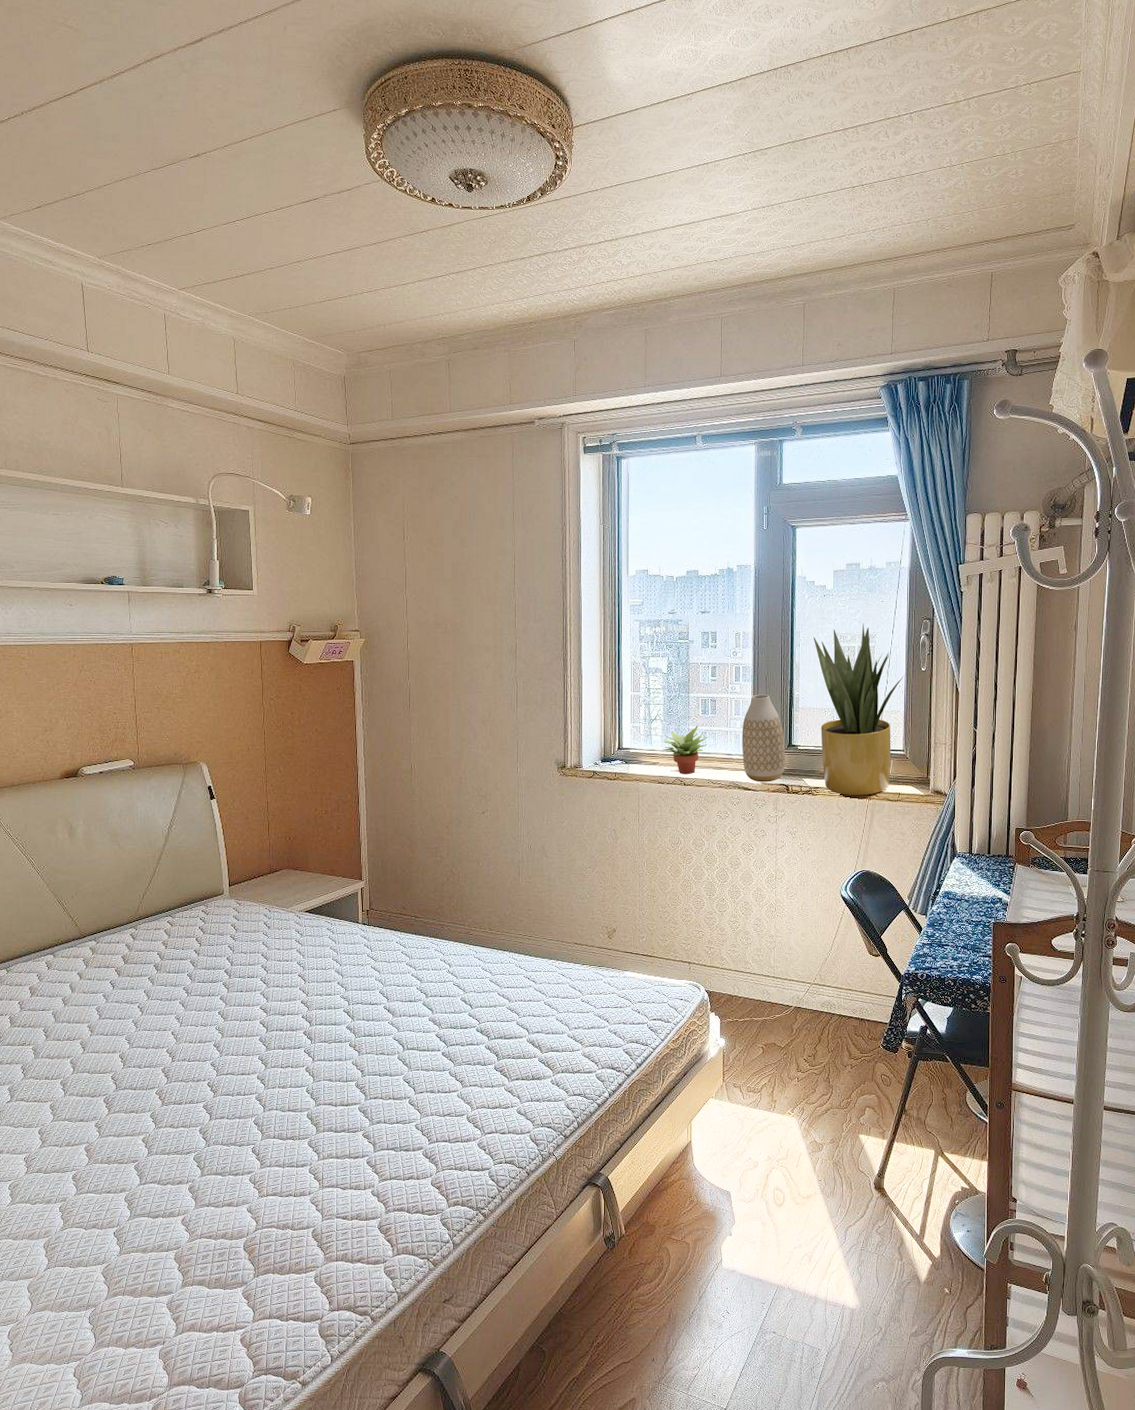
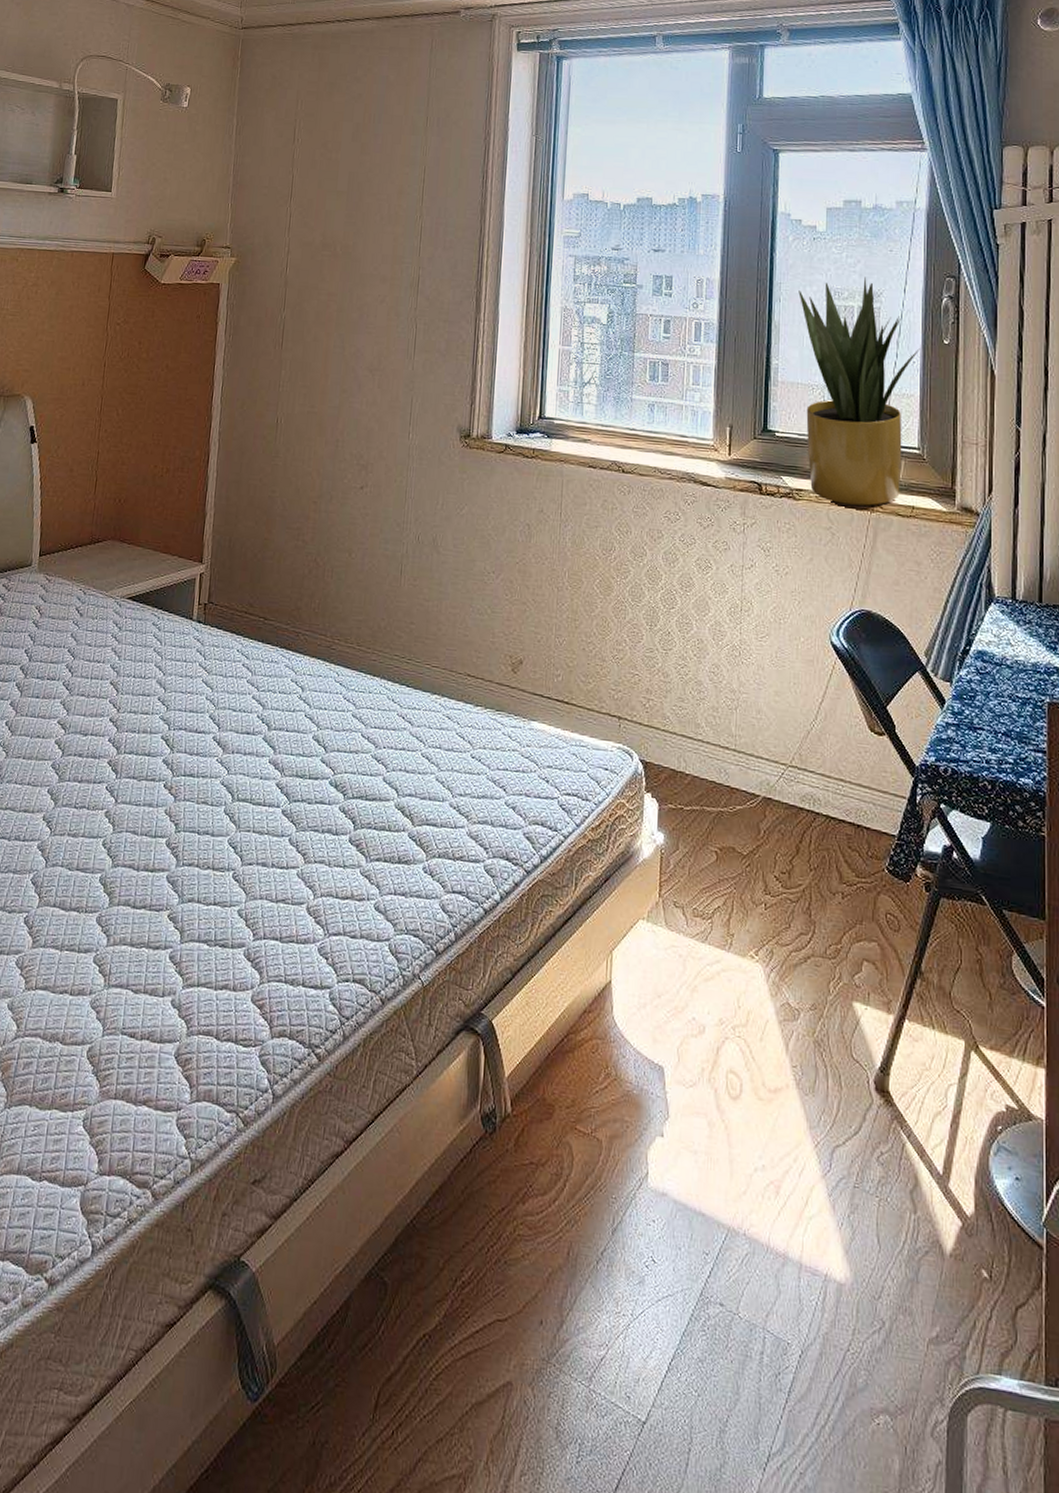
succulent plant: present [662,726,708,775] -> none [596,395,656,459]
vase: present [741,694,786,782] -> none [700,359,759,478]

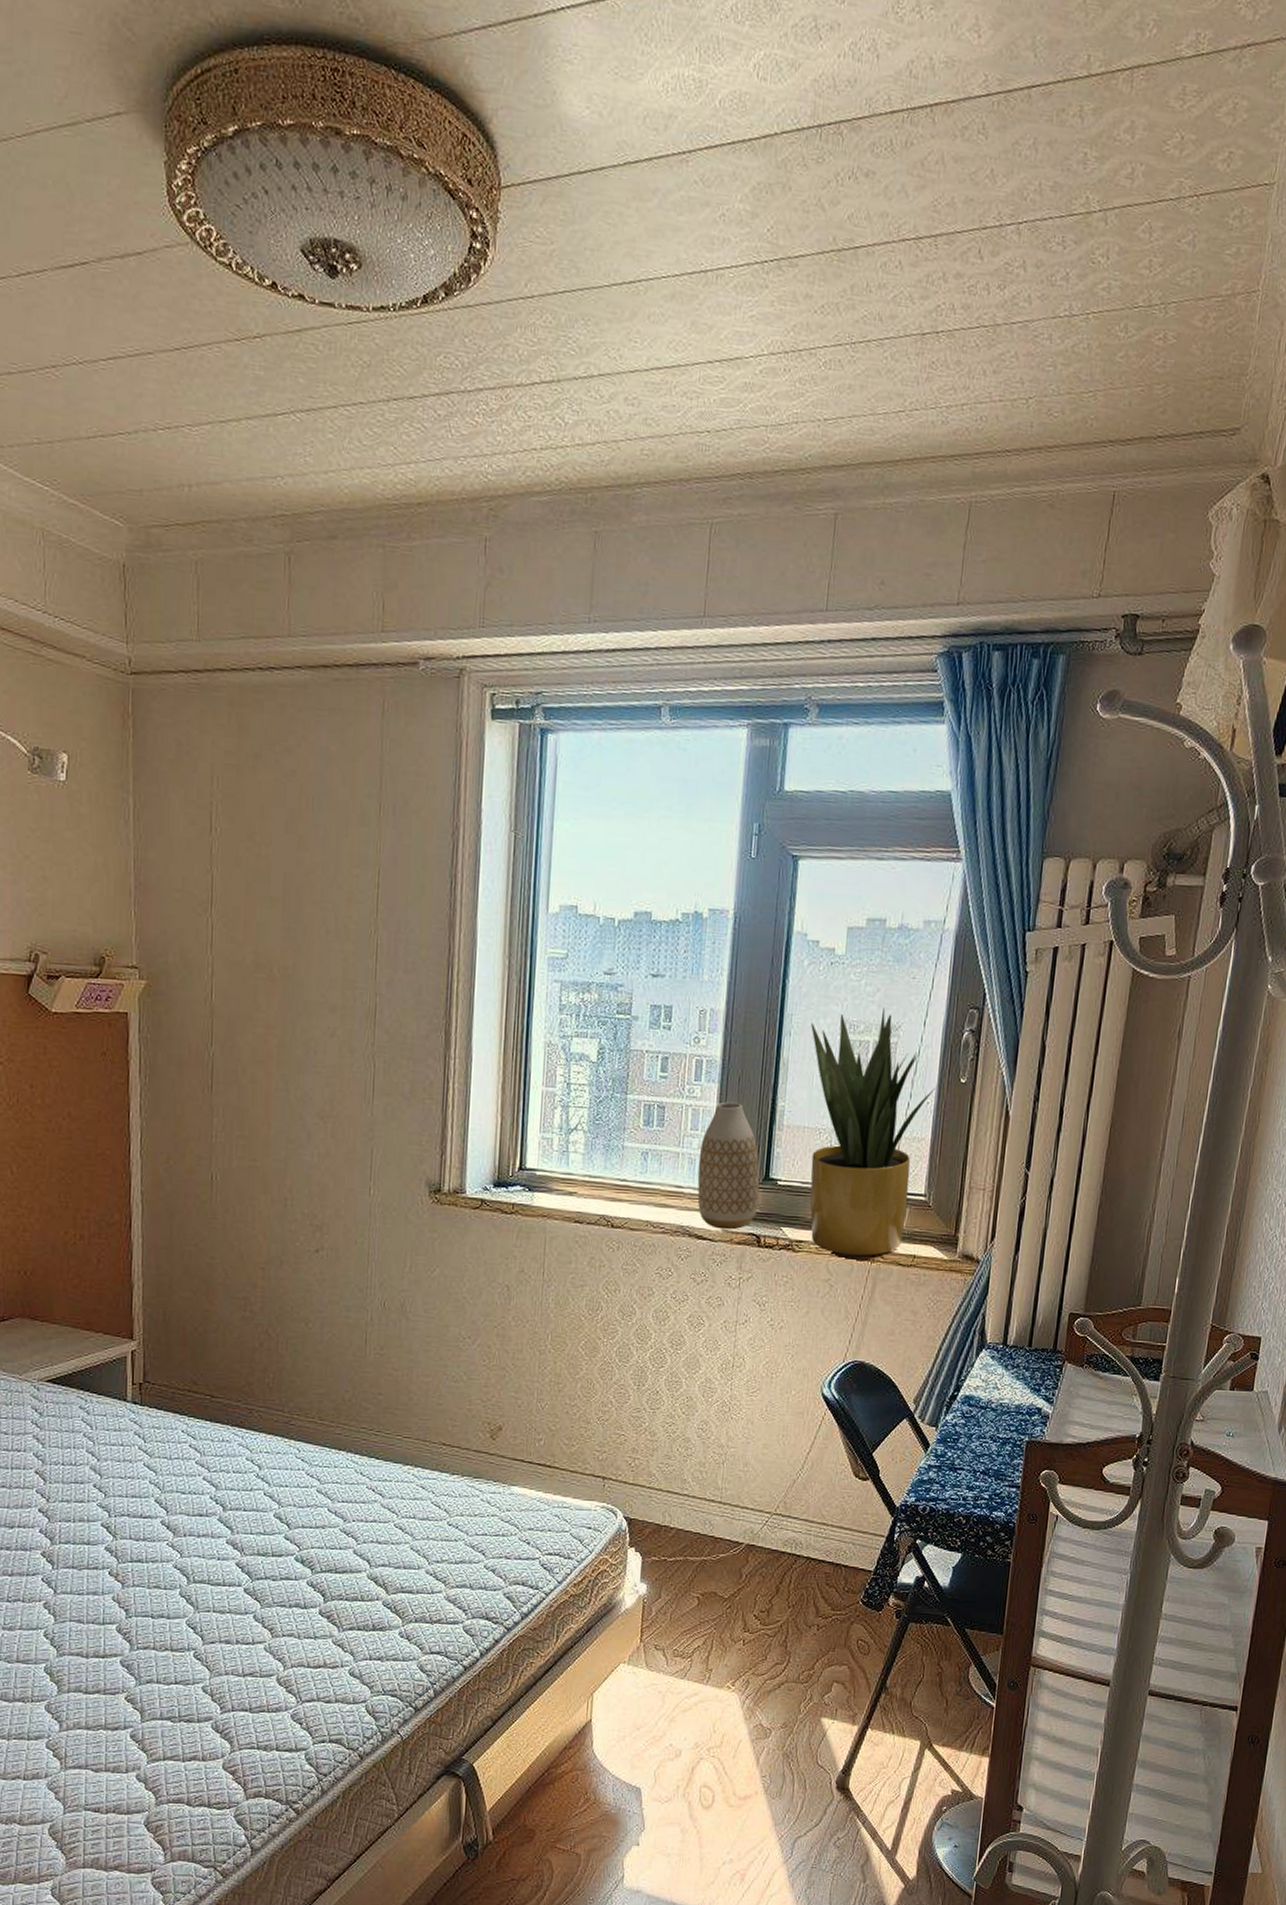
vase: none [700,359,759,478] -> present [697,1101,760,1230]

